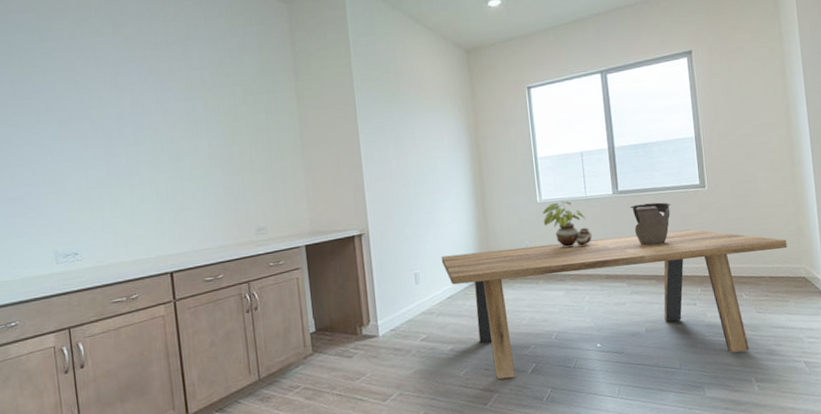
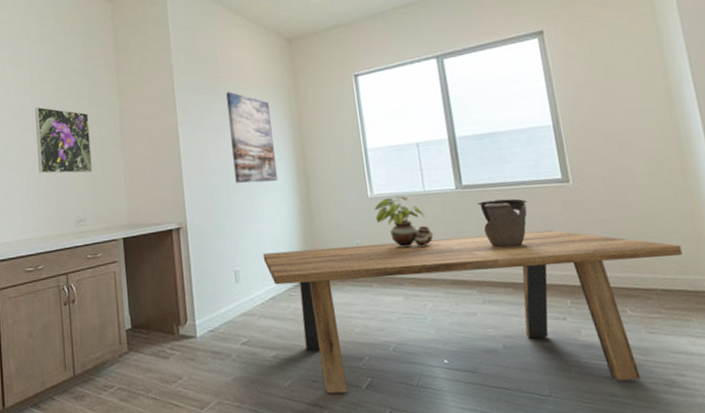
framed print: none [208,112,272,182] -> present [35,107,93,174]
wall art: none [406,101,456,190] -> present [226,92,278,183]

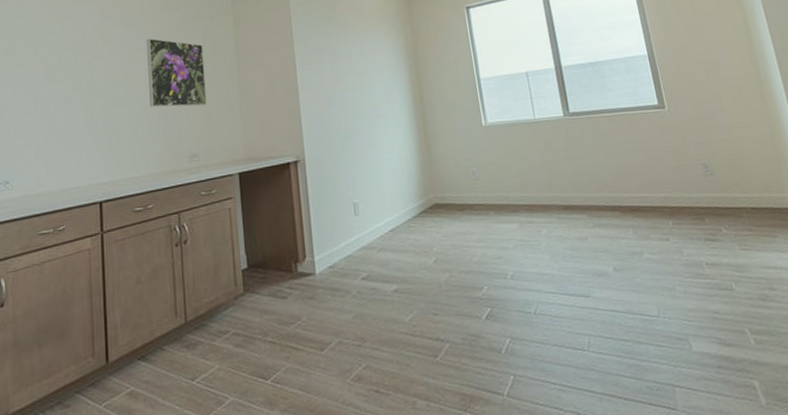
wall art: present [226,92,278,183] -> none [343,23,396,114]
dining table: present [263,230,683,394] -> none [381,154,767,327]
potted plant: present [374,196,434,248] -> none [488,124,545,175]
decorative bowl: present [476,198,527,248] -> none [583,124,630,172]

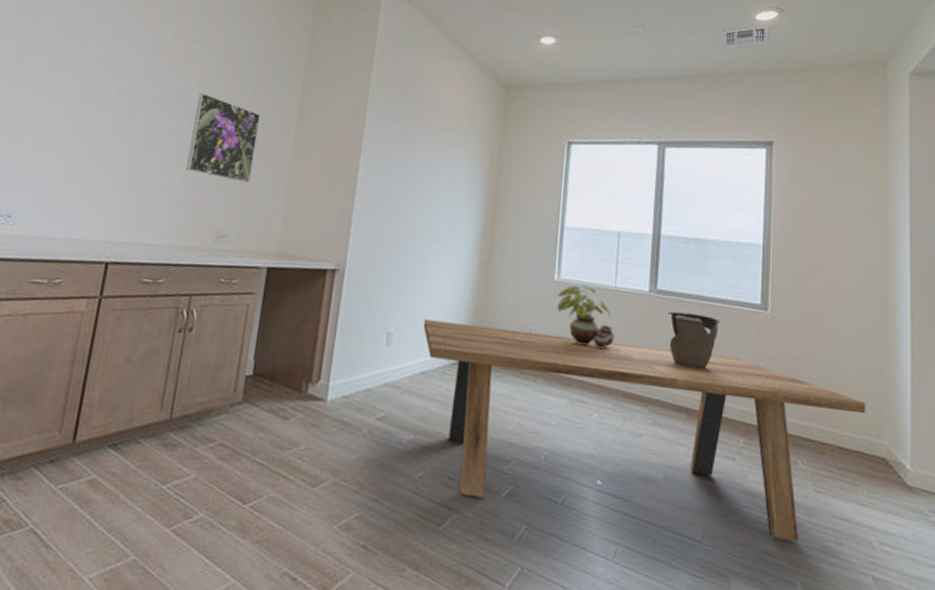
dining table: none [381,154,767,327] -> present [423,319,866,541]
potted plant: none [488,124,545,175] -> present [557,286,616,350]
decorative bowl: none [583,124,630,172] -> present [668,311,720,369]

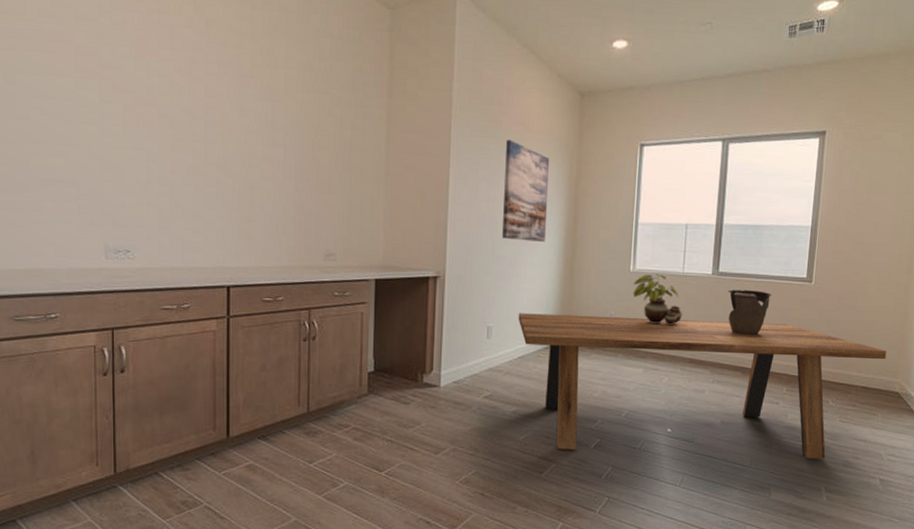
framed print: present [186,92,261,184] -> none [287,119,350,204]
wall art: none [412,127,468,240] -> present [502,139,549,242]

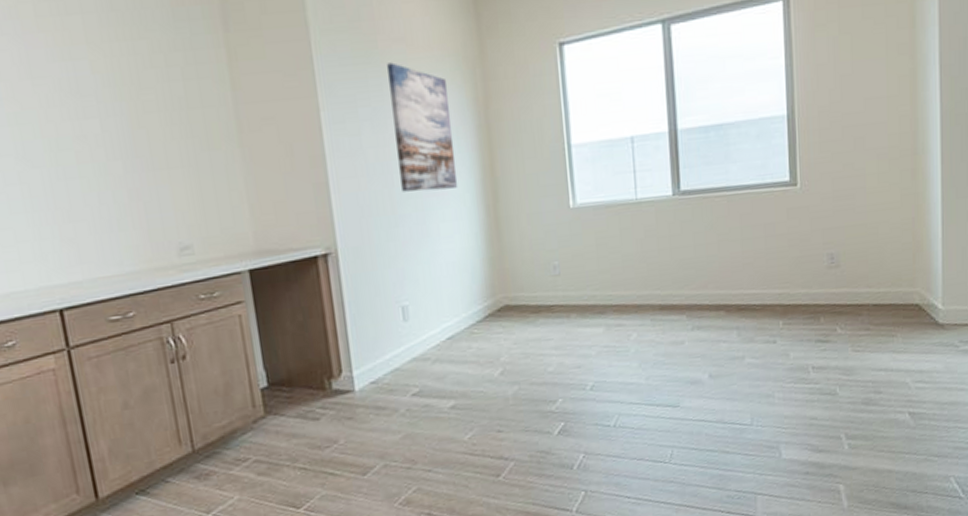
dining table: present [518,313,887,459] -> none [438,242,899,444]
potted plant: present [633,274,683,326] -> none [576,205,644,270]
decorative bowl: present [727,290,772,335] -> none [694,206,750,265]

